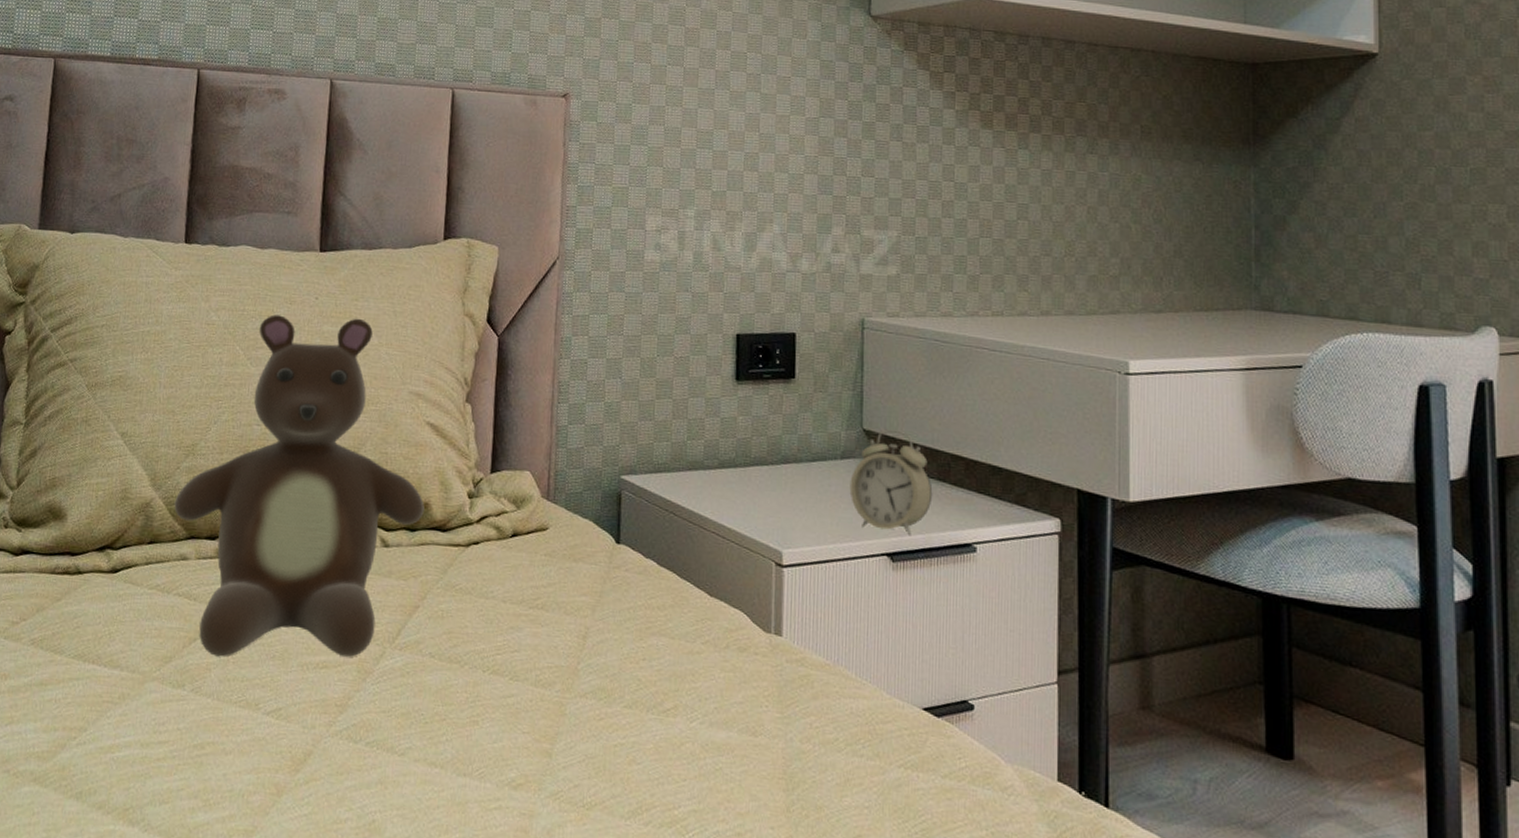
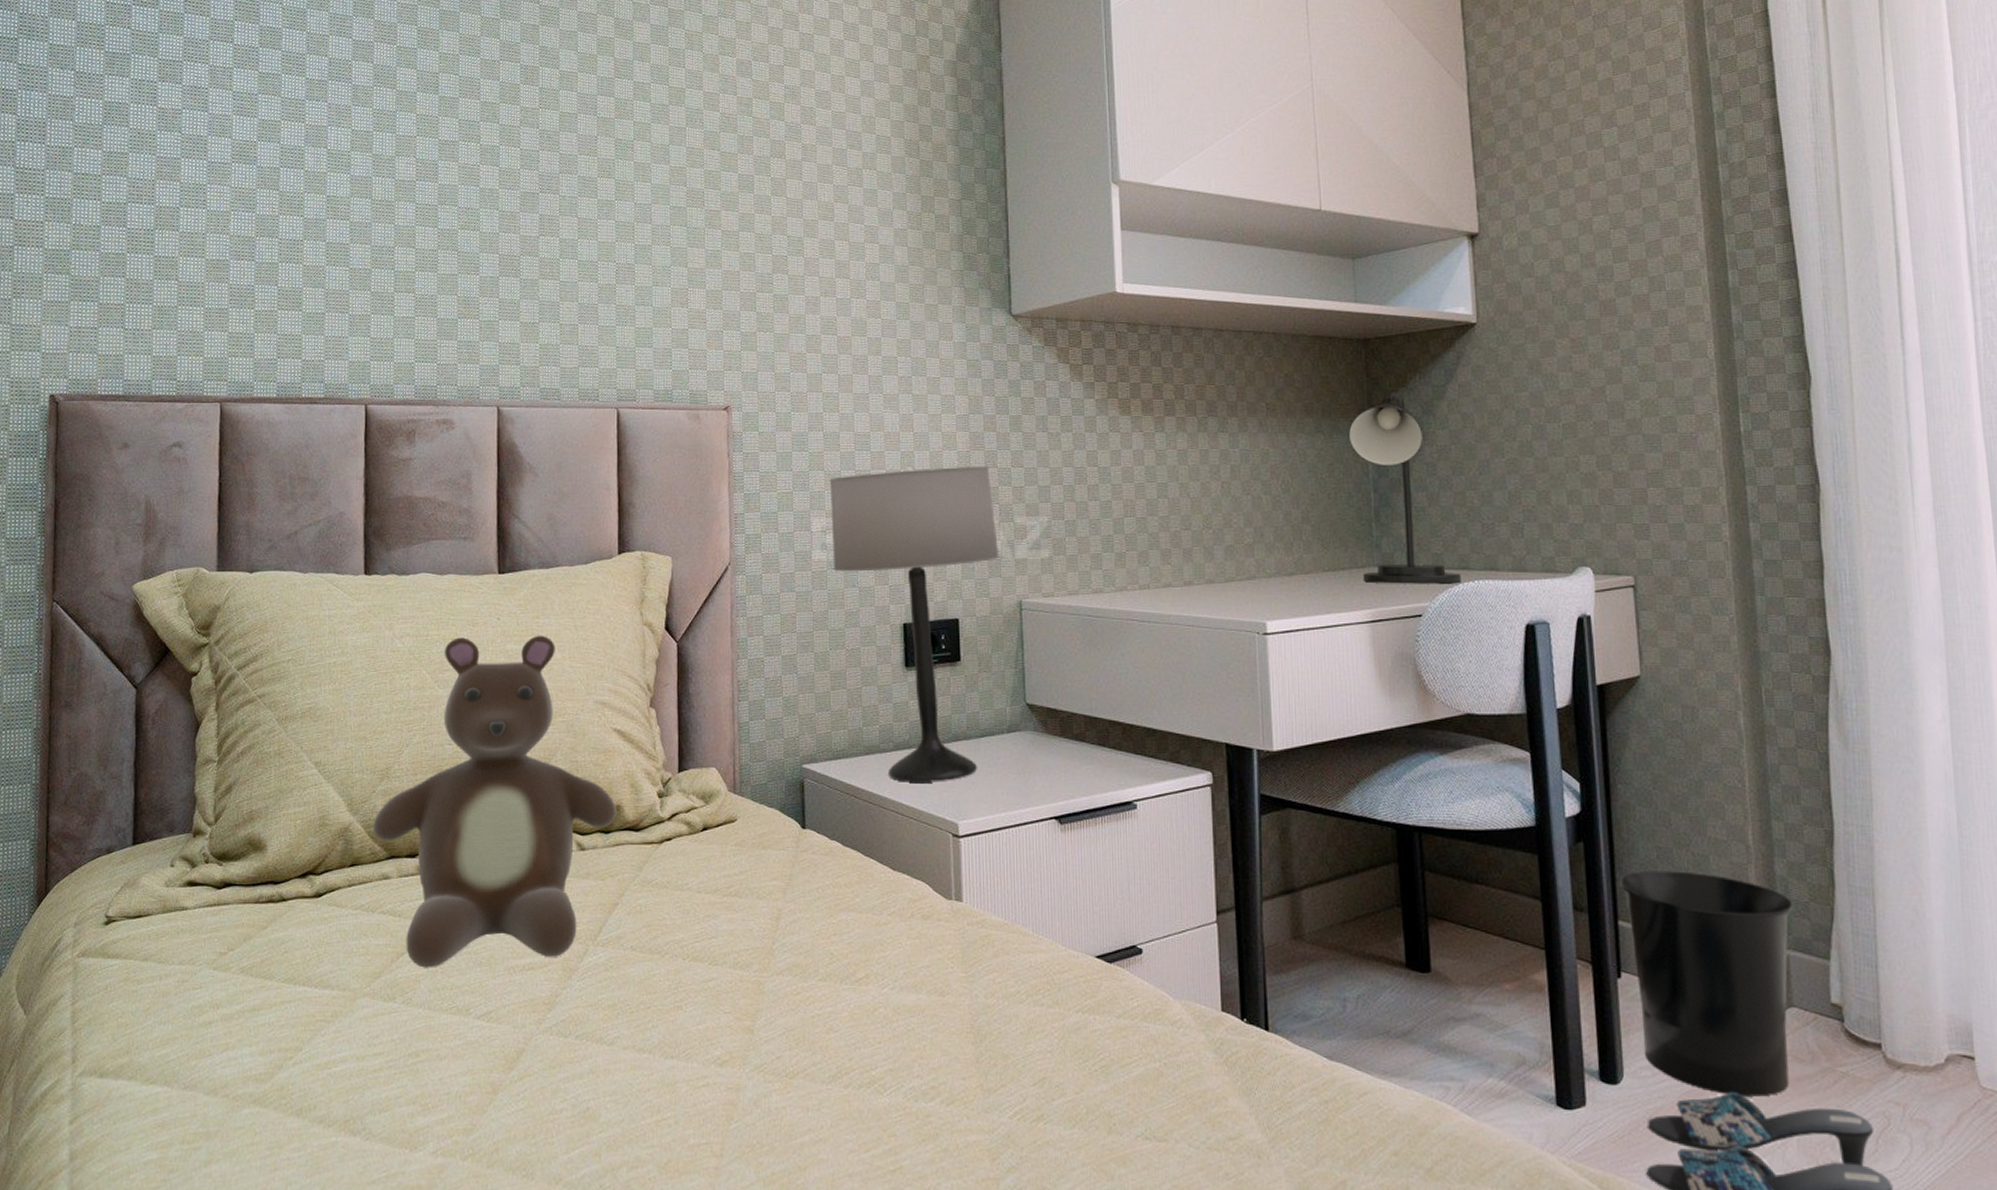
table lamp: none [665,168,843,506] -> present [829,465,1000,783]
alarm clock: present [849,429,933,535] -> none [1017,702,1094,798]
desk lamp: none [1229,119,1348,335] -> present [1348,389,1461,584]

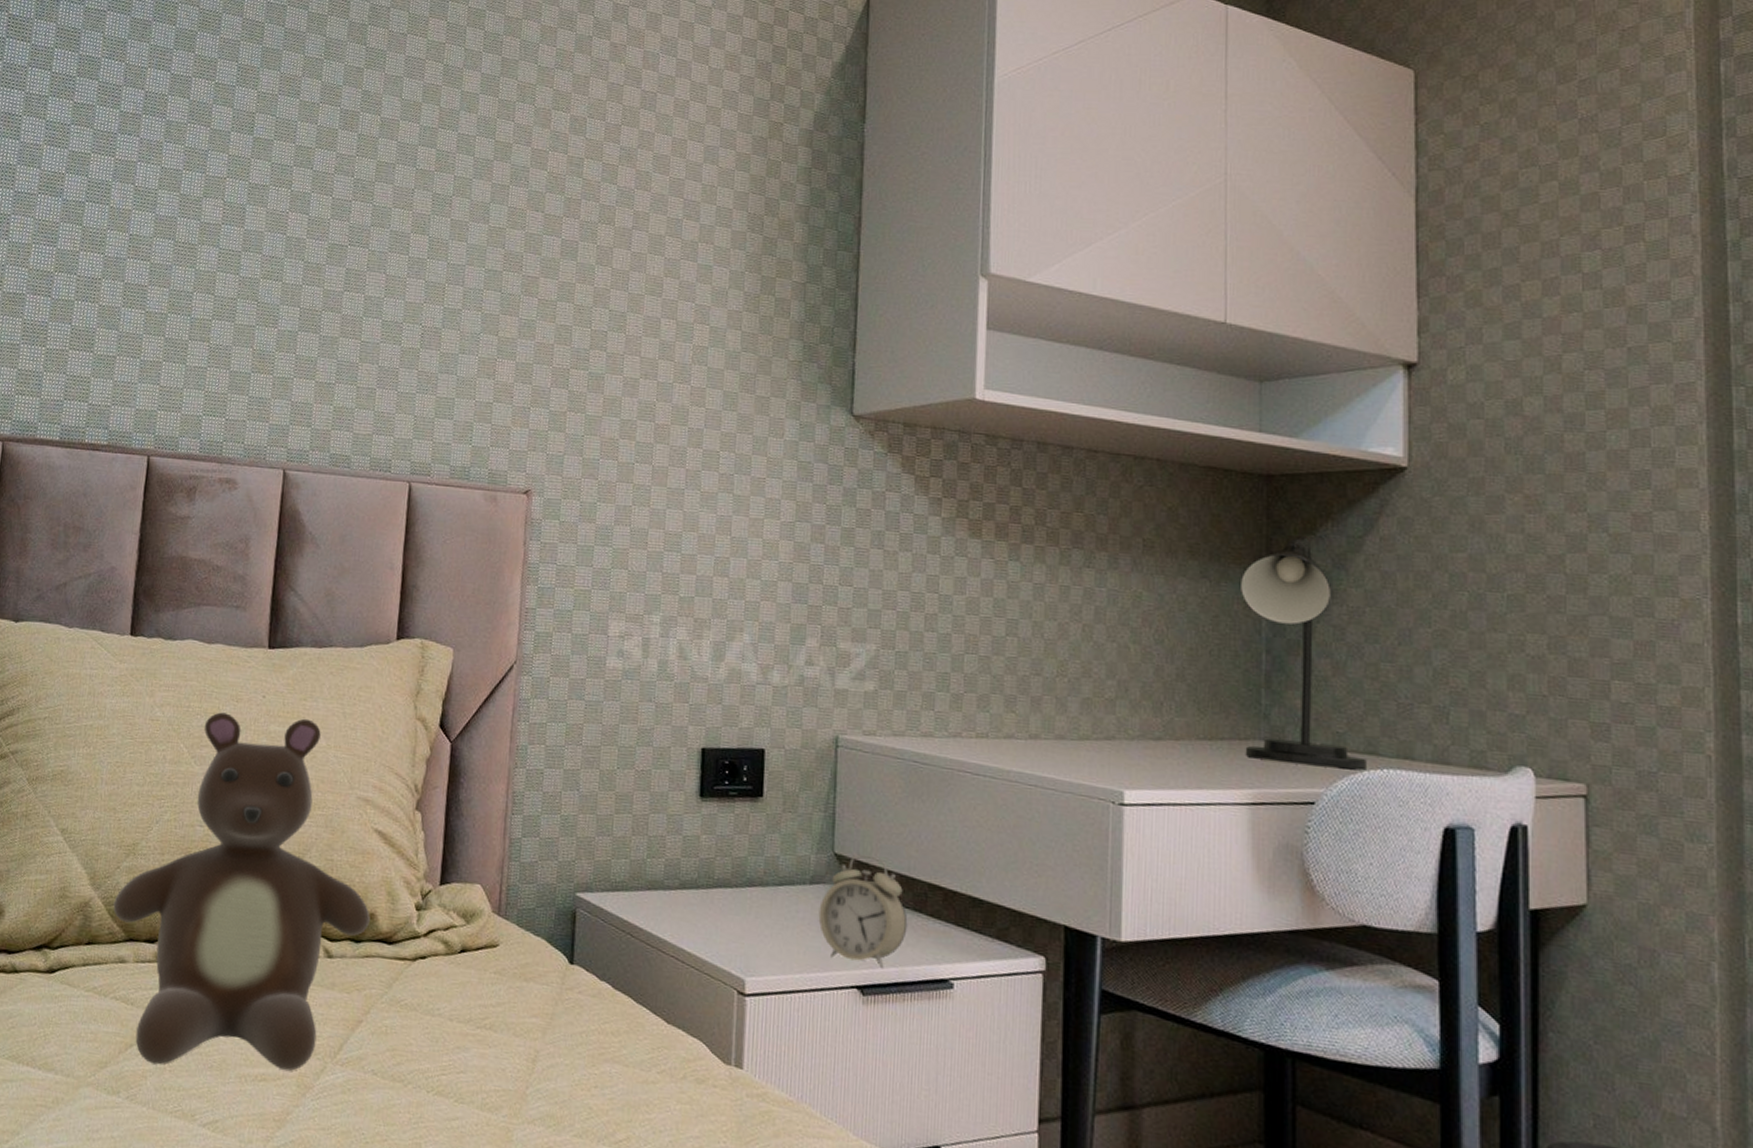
table lamp: present [829,465,1000,783] -> none [628,573,817,931]
alarm clock: none [1017,702,1094,798] -> present [818,854,908,968]

